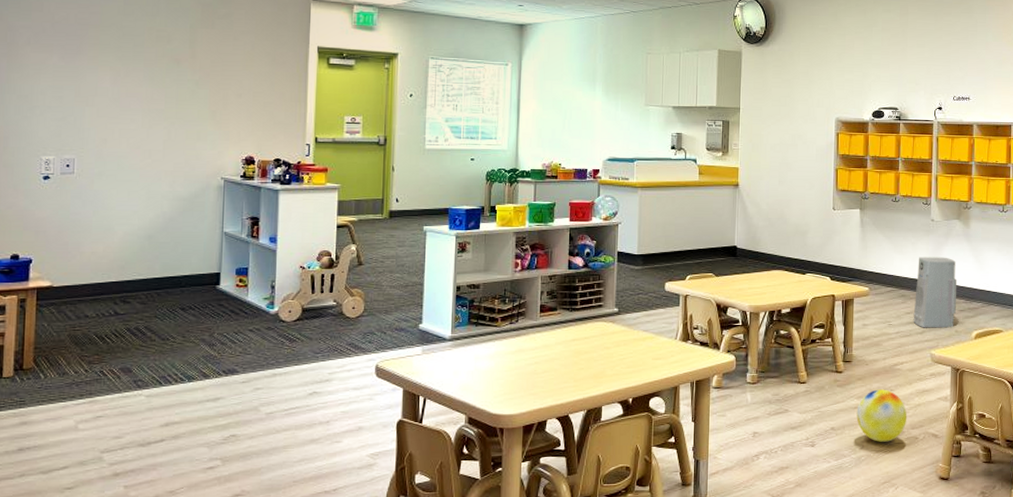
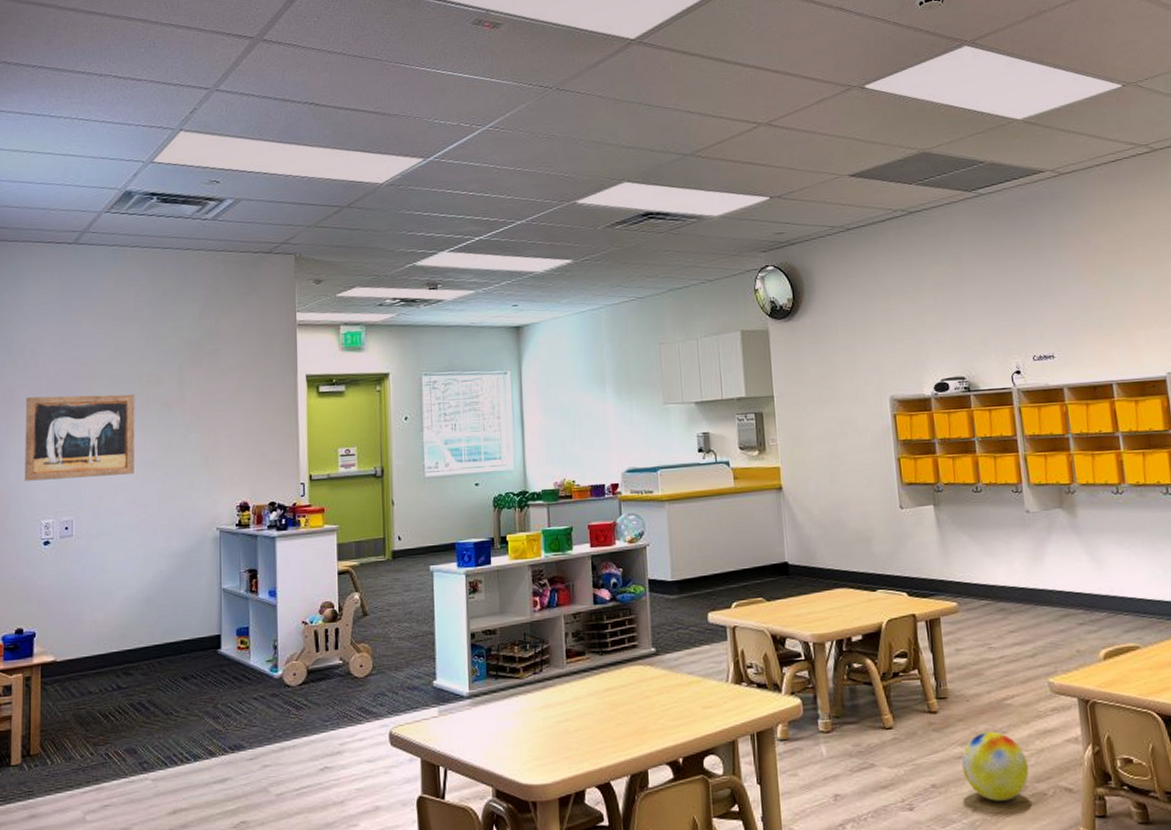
wall art: none [25,39,144,121] -> present [24,394,135,481]
air purifier: present [913,257,957,328] -> none [1016,556,1075,650]

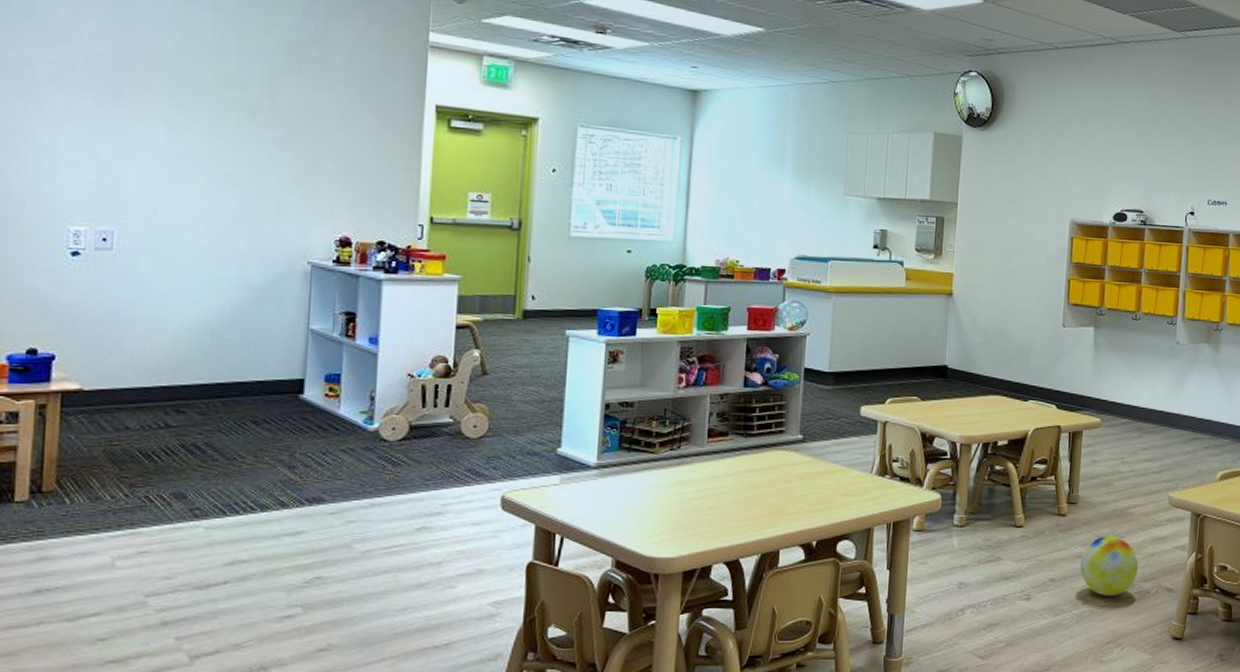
wall art: present [24,394,135,481] -> none [46,77,208,187]

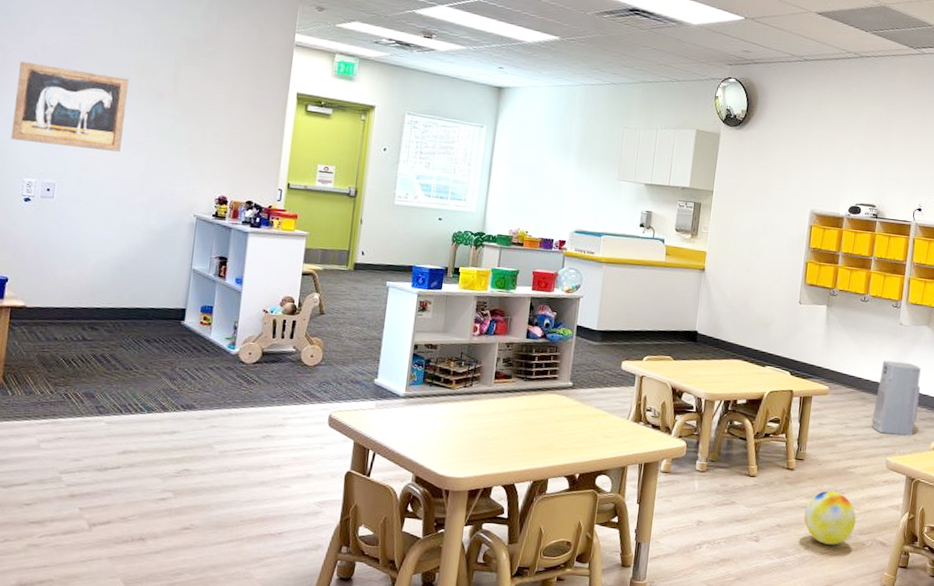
wall art: none [46,77,208,187] -> present [11,62,129,152]
air purifier: none [1150,384,1202,467] -> present [871,360,921,436]

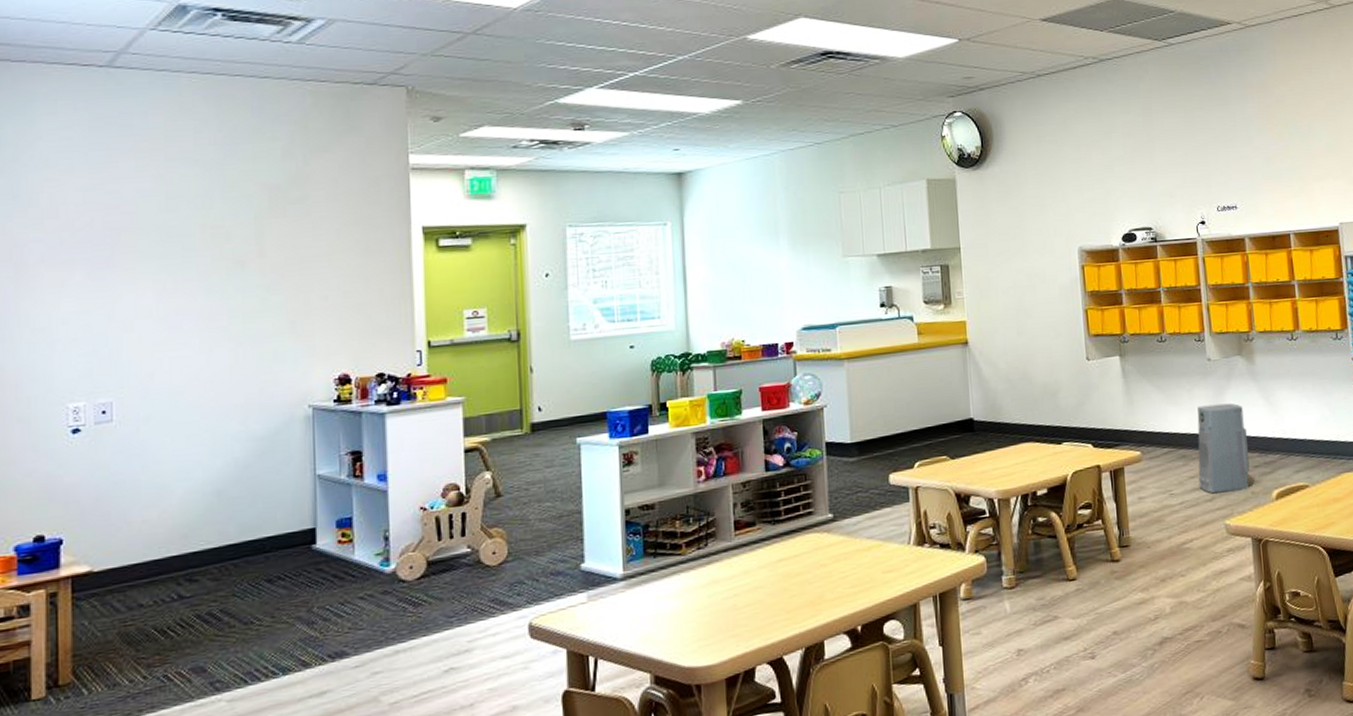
wall art: present [11,62,129,152] -> none [41,250,197,357]
ball: present [804,490,857,545] -> none [1142,575,1206,643]

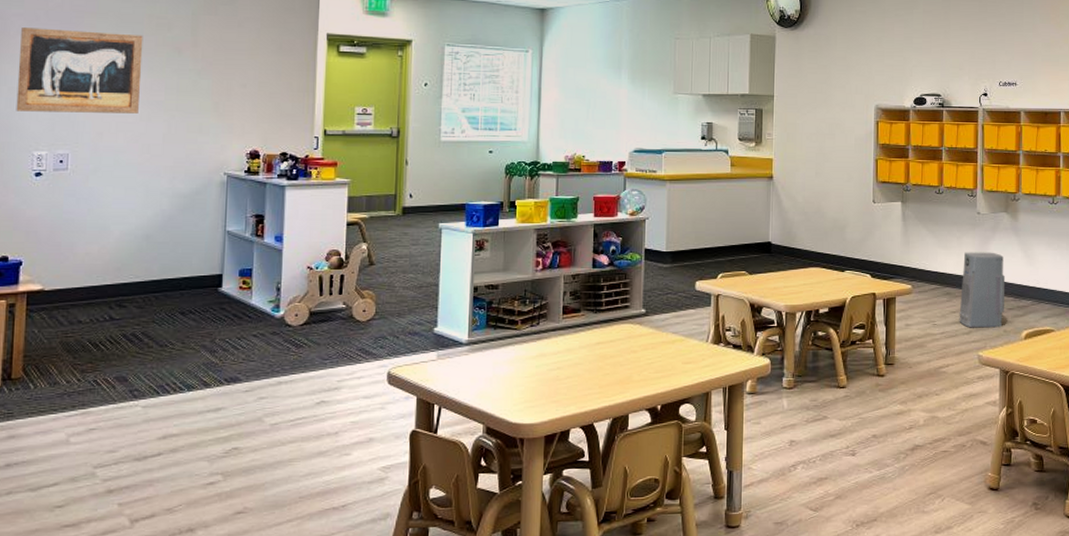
wall art: none [41,250,197,357] -> present [16,28,143,114]

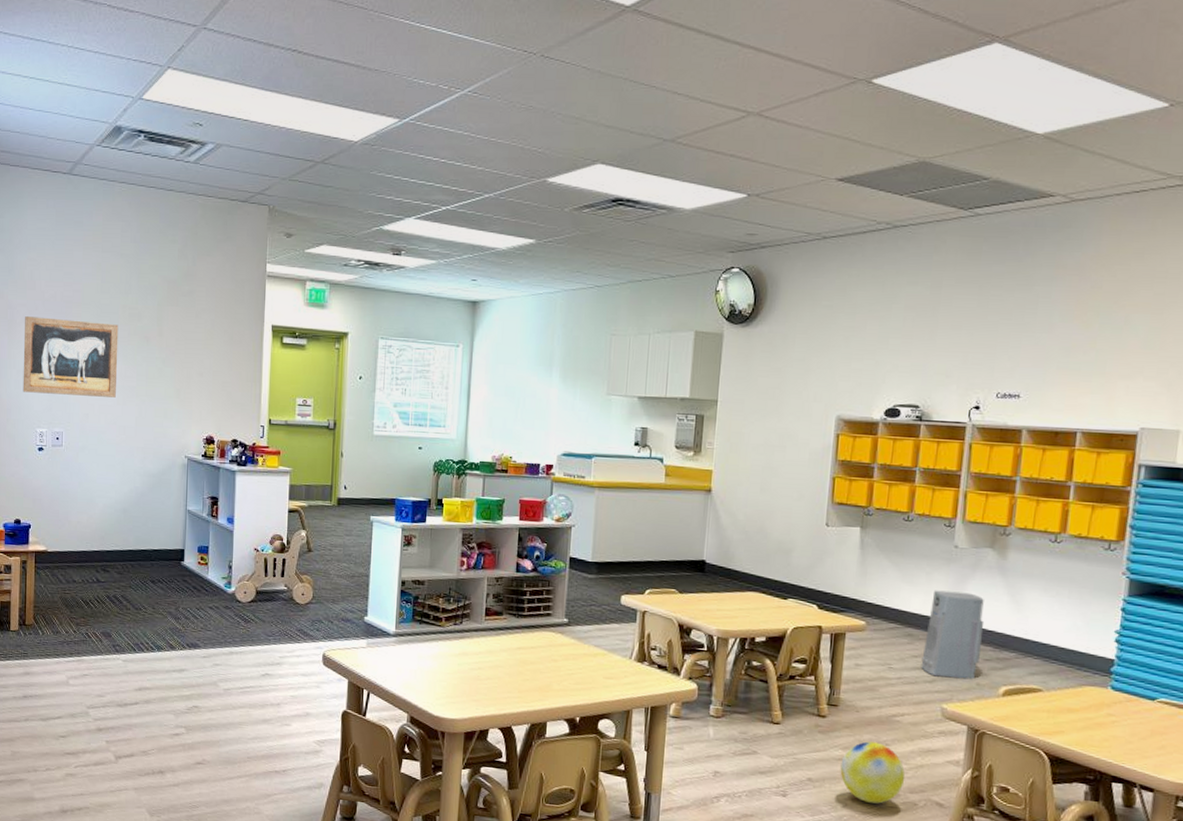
ball: none [900,393,954,450] -> present [840,741,905,804]

